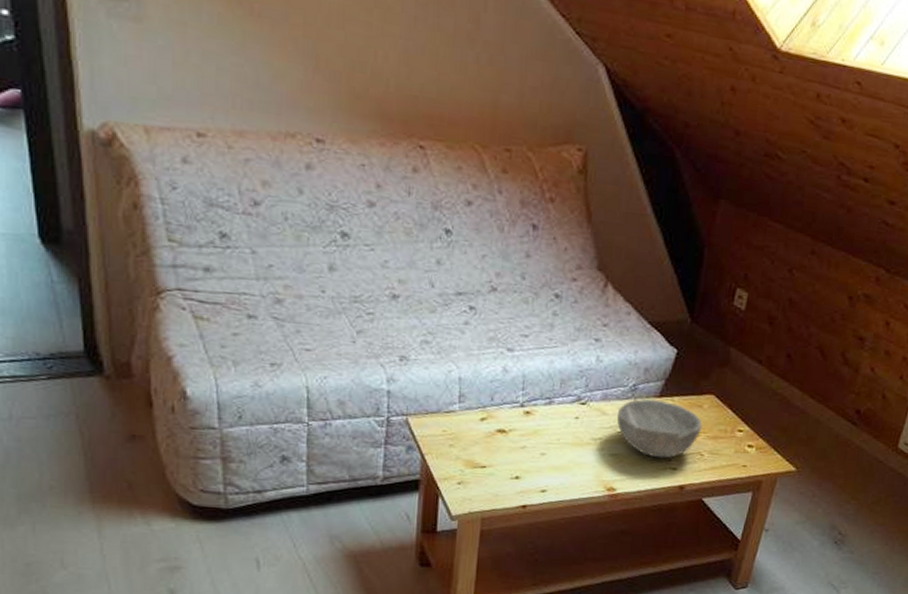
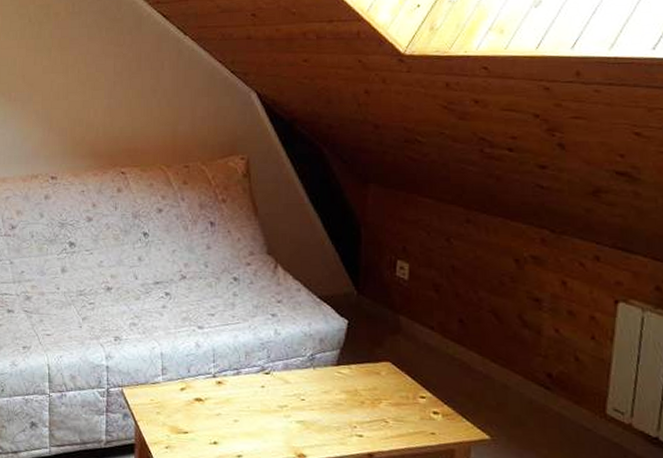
bowl: present [616,399,702,459] -> none [298,367,383,426]

